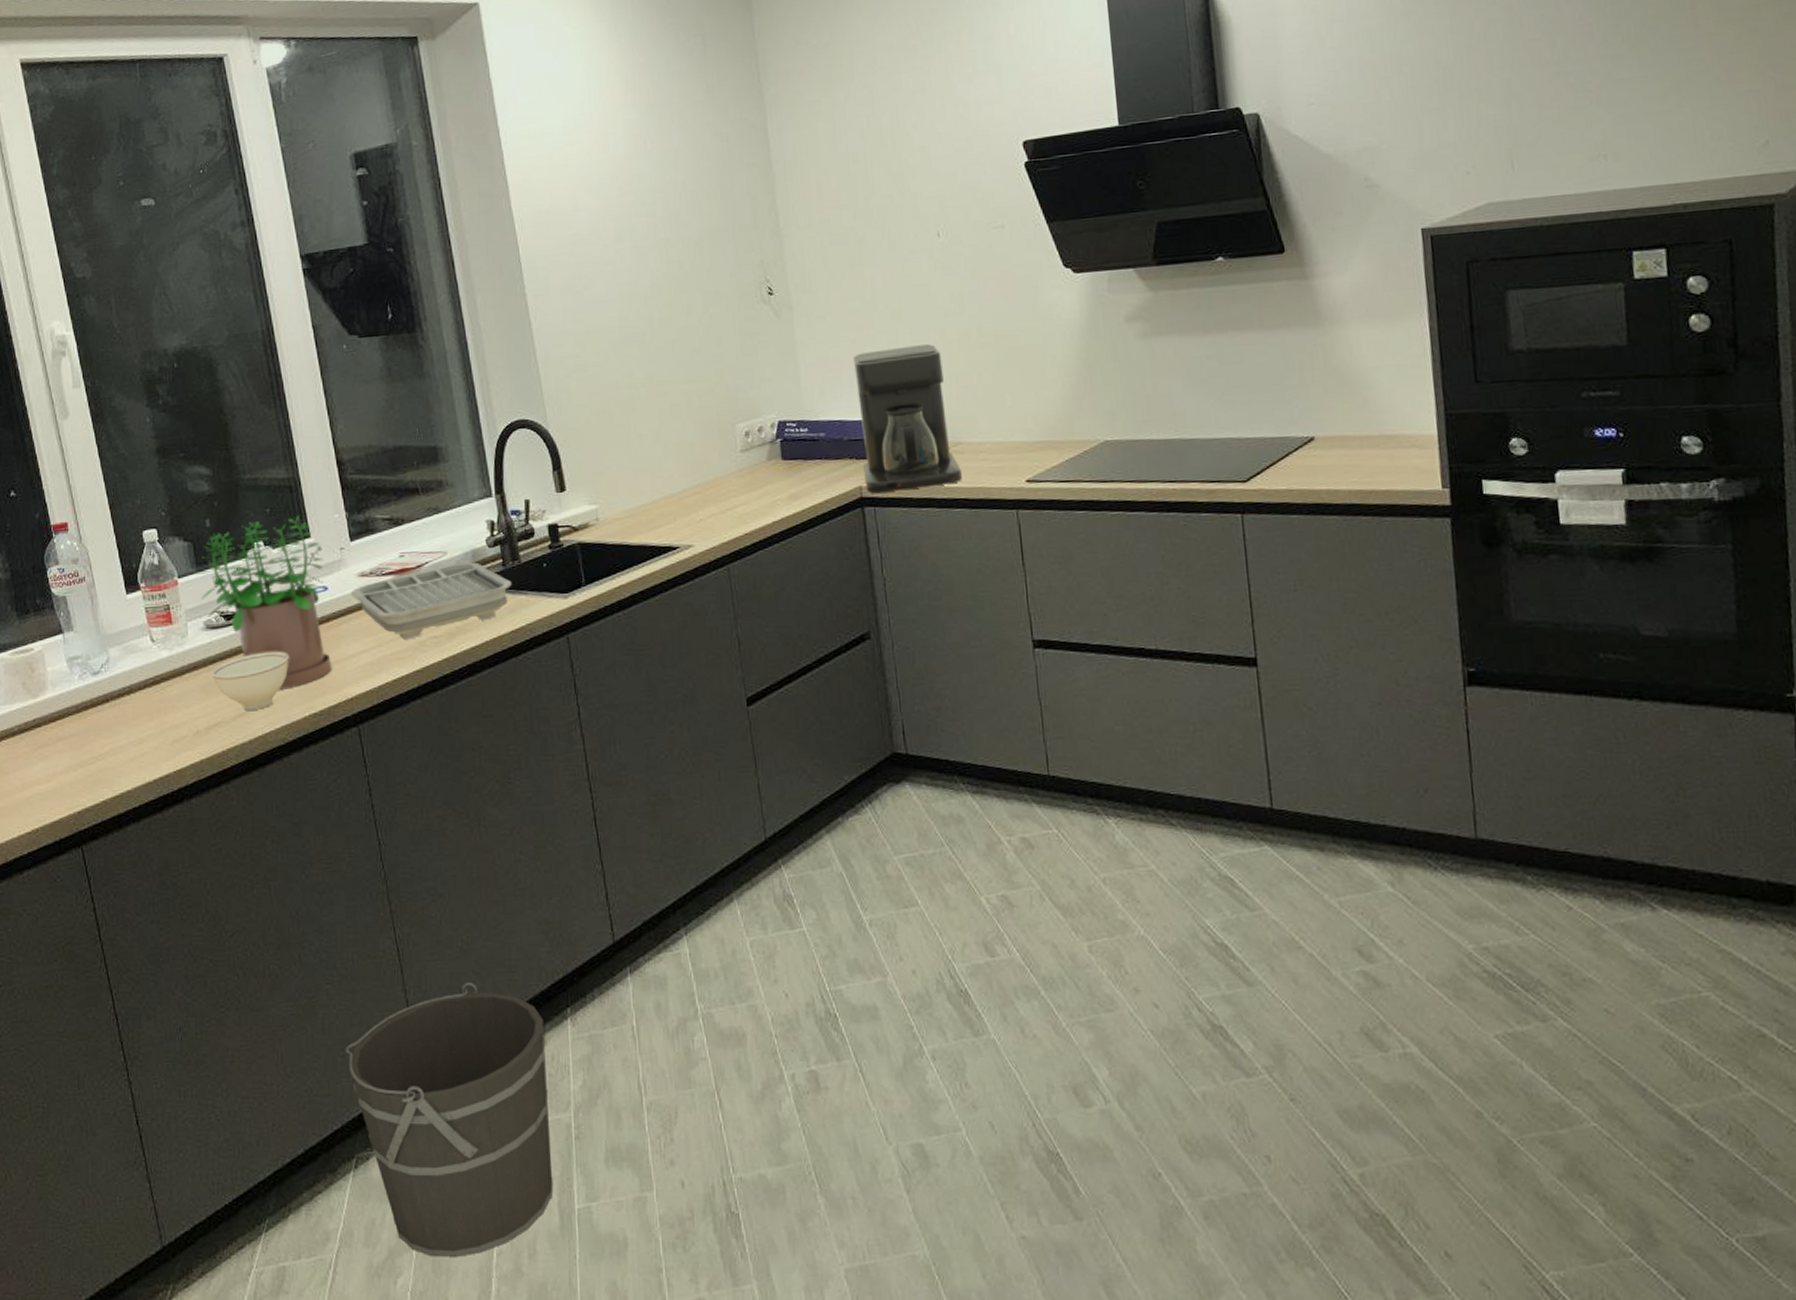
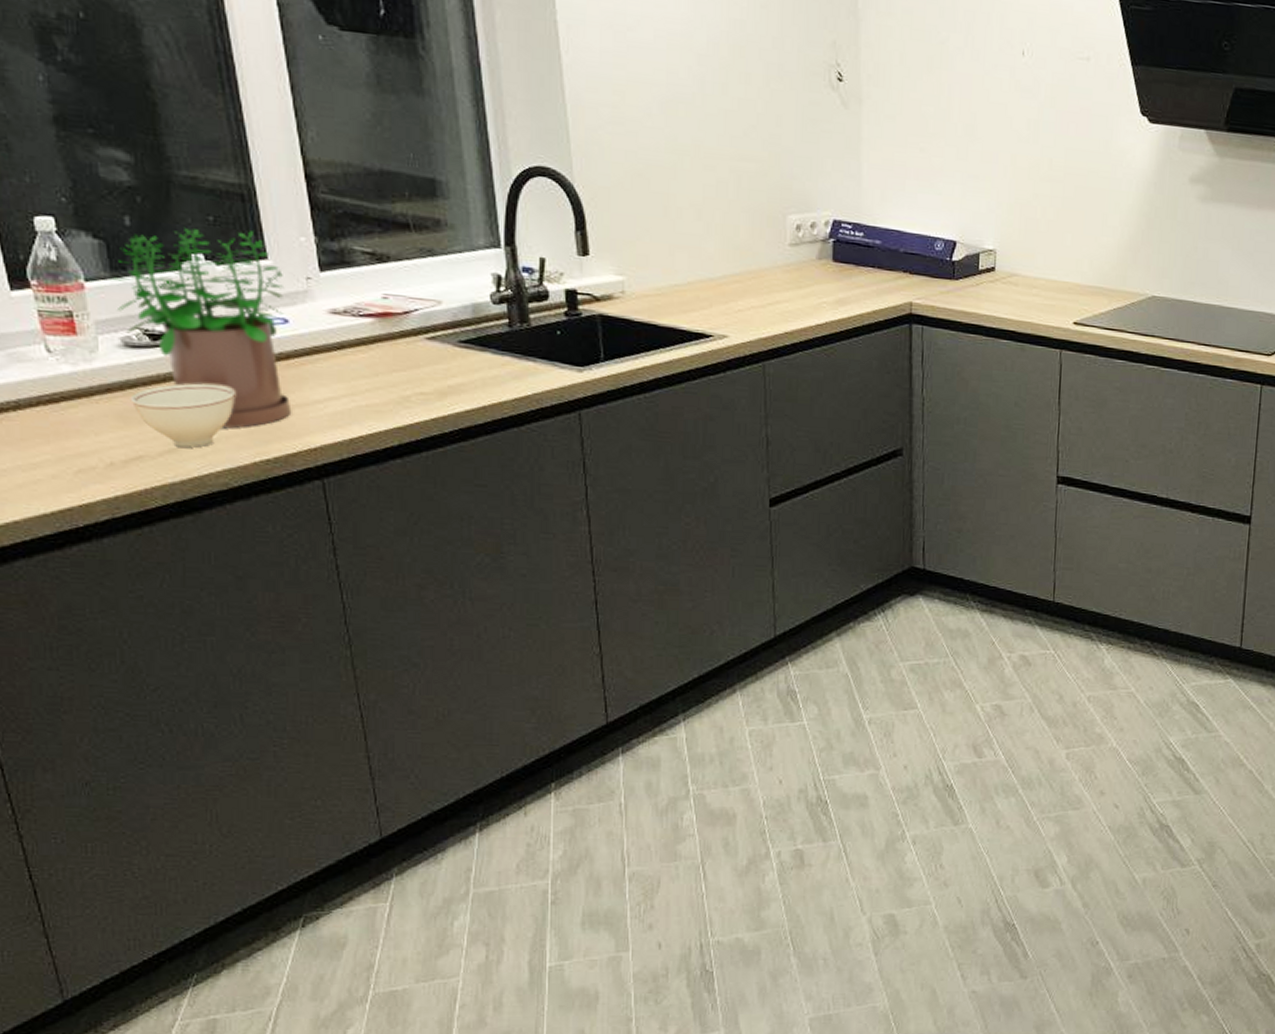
bucket: present [345,983,553,1257] -> none [295,753,526,1009]
dish rack: present [351,562,512,640] -> none [319,315,518,392]
coffee maker: present [852,344,962,494] -> none [916,163,1013,315]

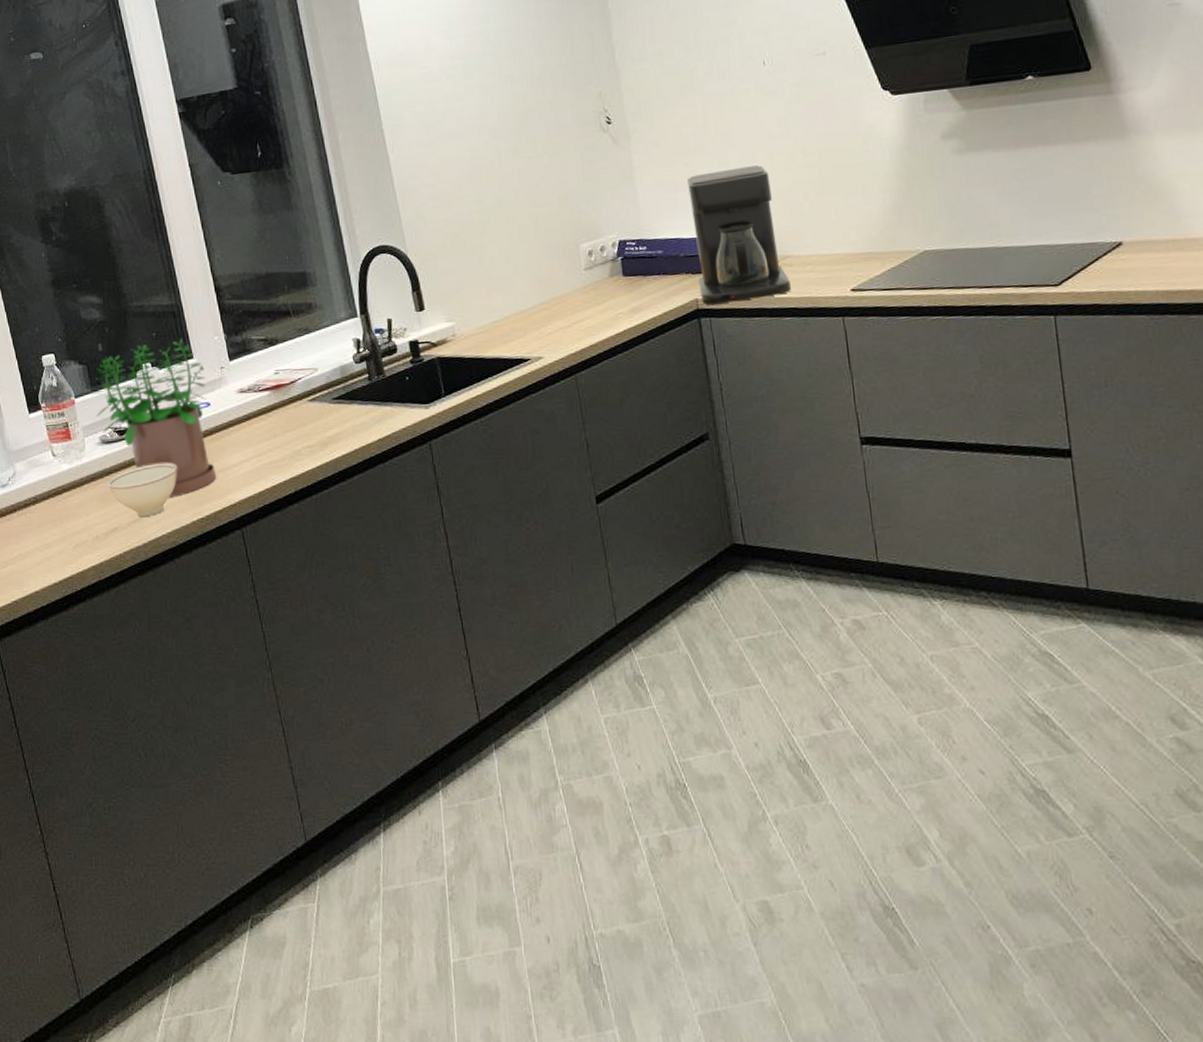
coffee maker: none [916,163,1013,315] -> present [686,165,791,306]

